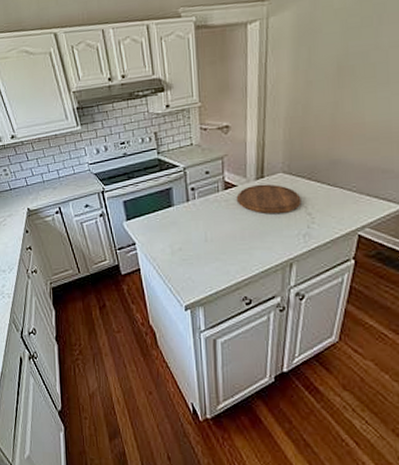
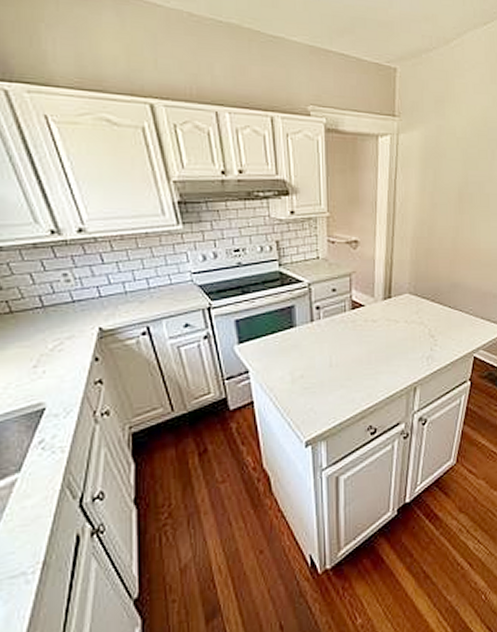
cutting board: present [236,184,302,214] -> none [363,304,426,337]

